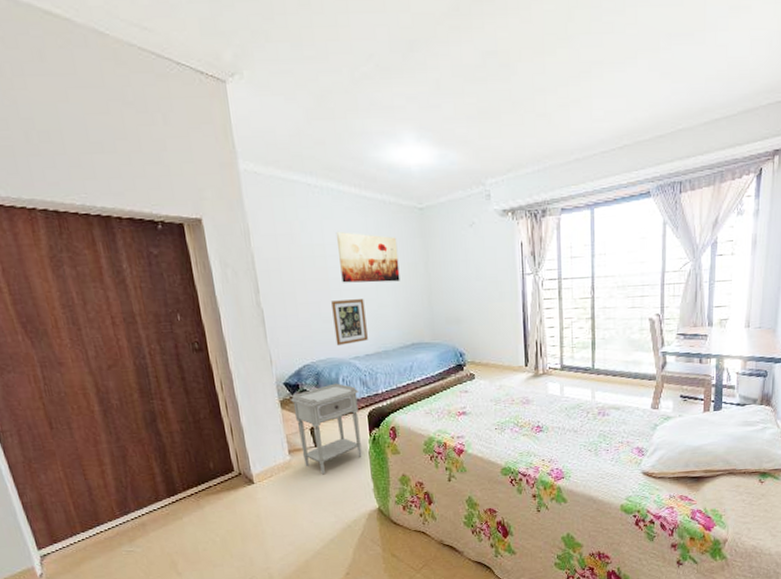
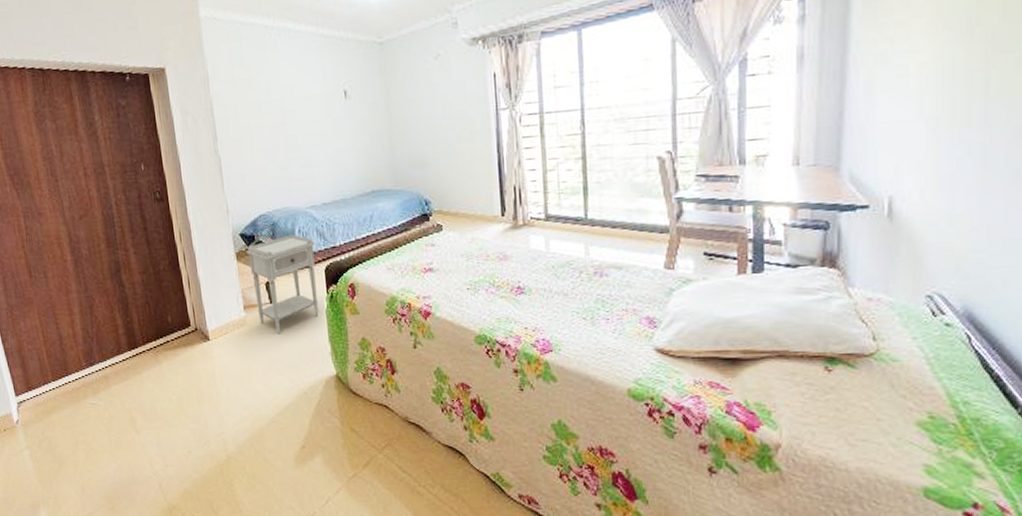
wall art: present [331,299,368,346] -> none [288,143,325,195]
wall art: present [335,232,400,283] -> none [292,73,359,127]

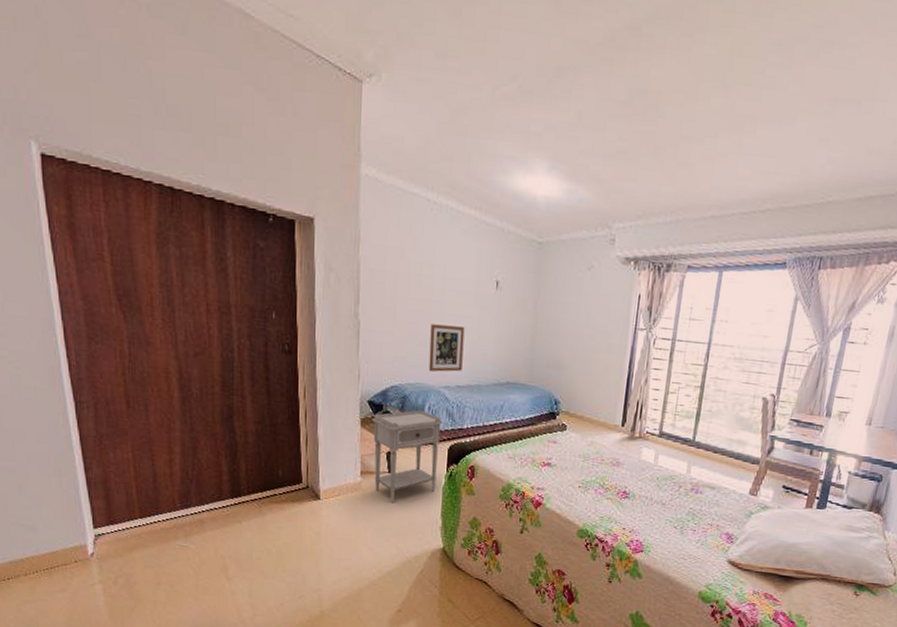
wall art: none [288,143,325,195] -> present [428,324,465,372]

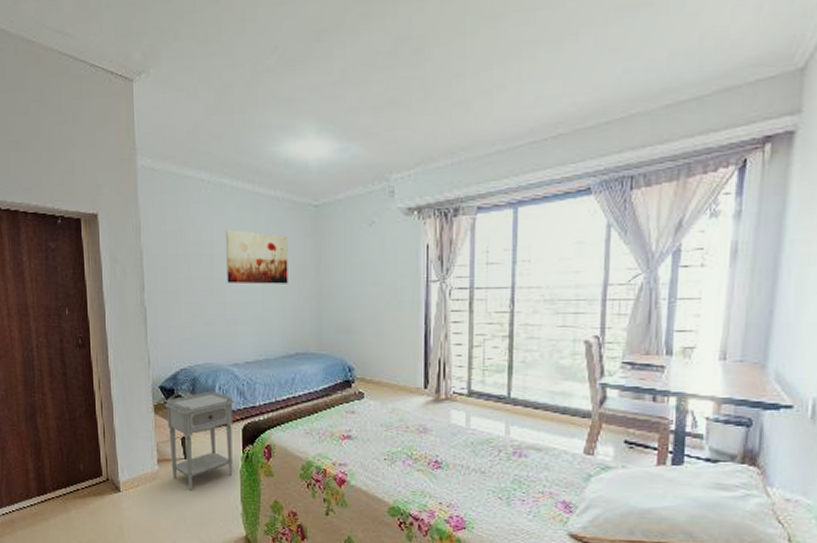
wall art: present [428,324,465,372] -> none [215,301,249,351]
wall art: none [445,254,510,315] -> present [225,229,288,284]

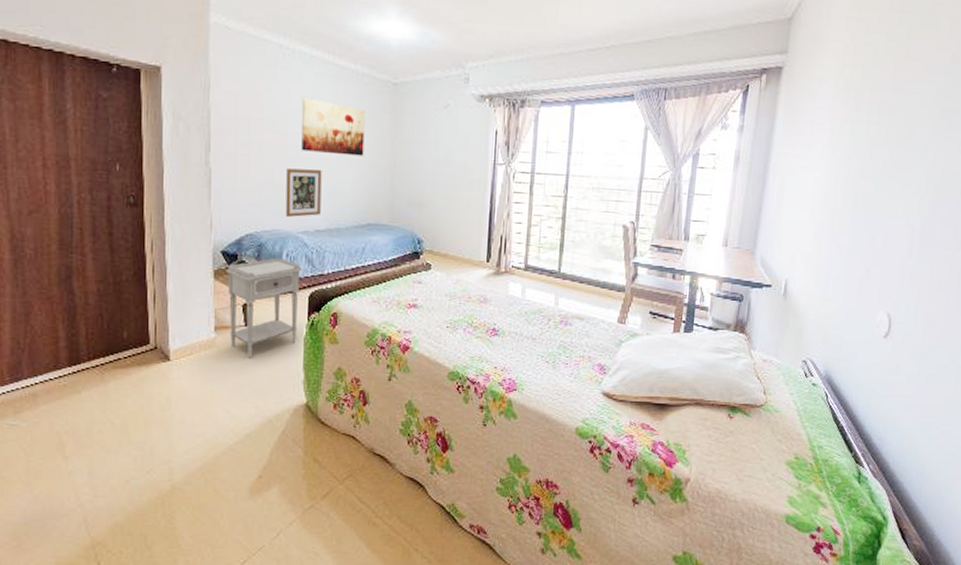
wall art: none [215,301,249,351] -> present [285,168,322,218]

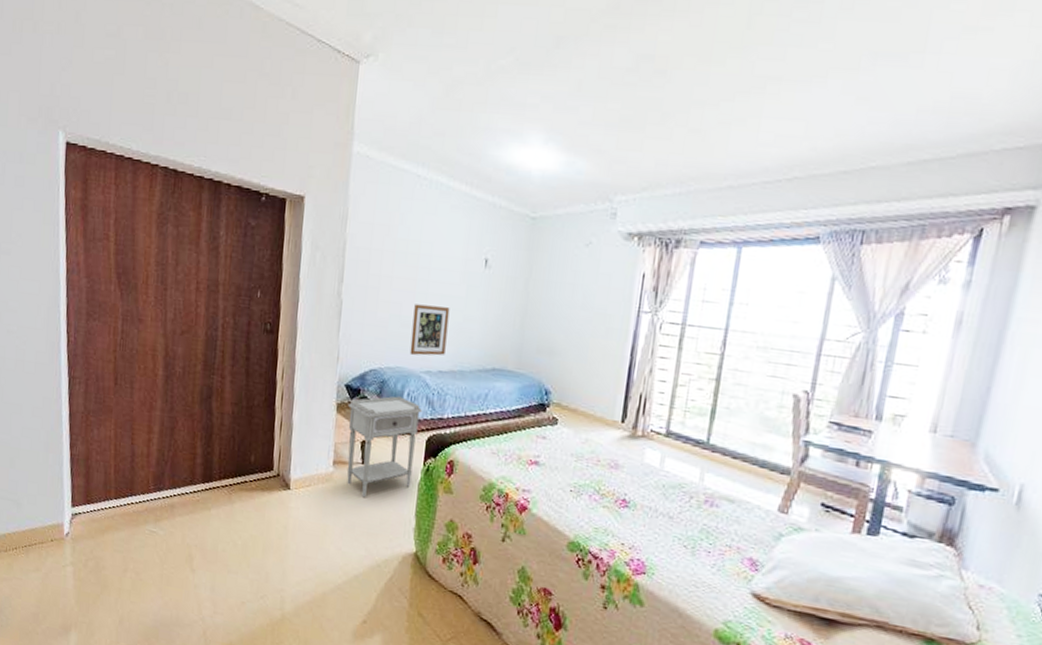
wall art: present [301,97,366,156] -> none [431,230,500,295]

